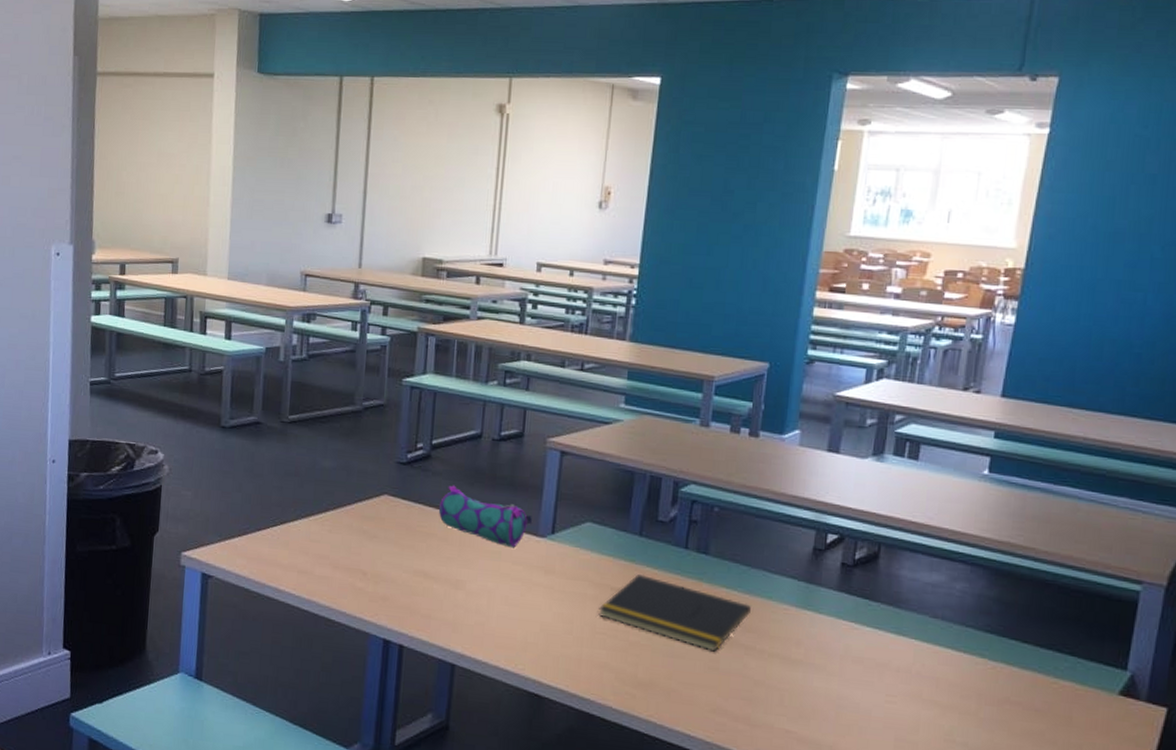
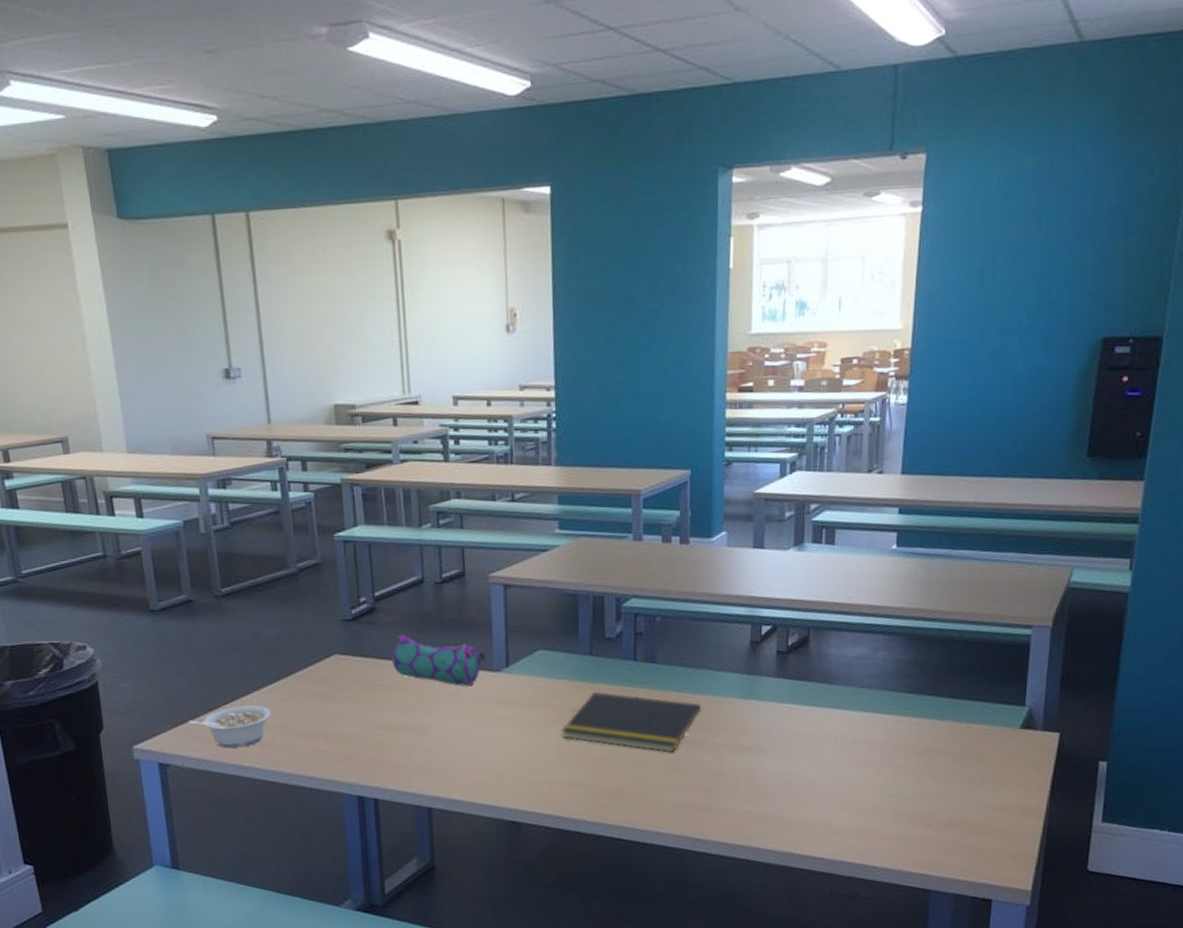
legume: none [236,530,315,571] -> present [188,705,272,748]

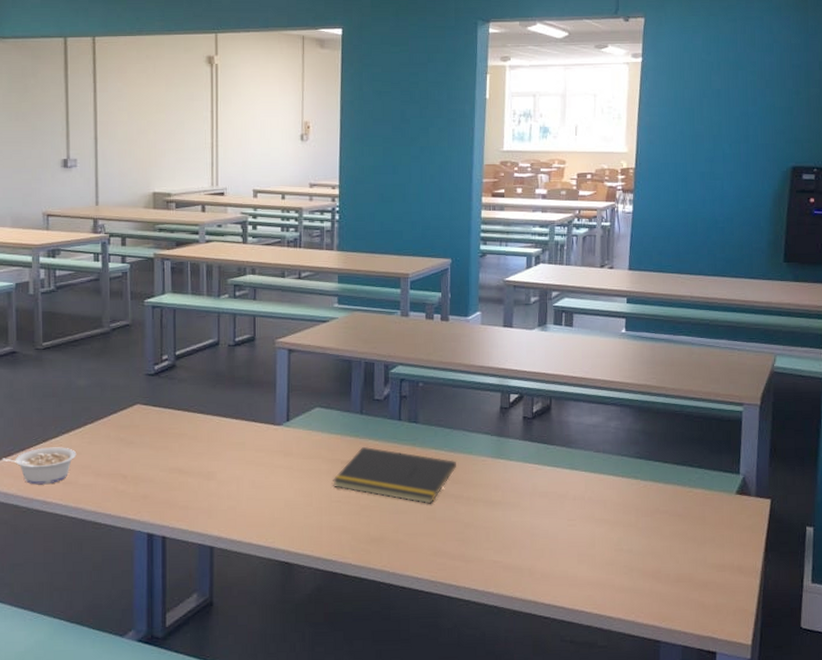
pencil case: present [391,634,487,687] -> none [186,389,270,438]

